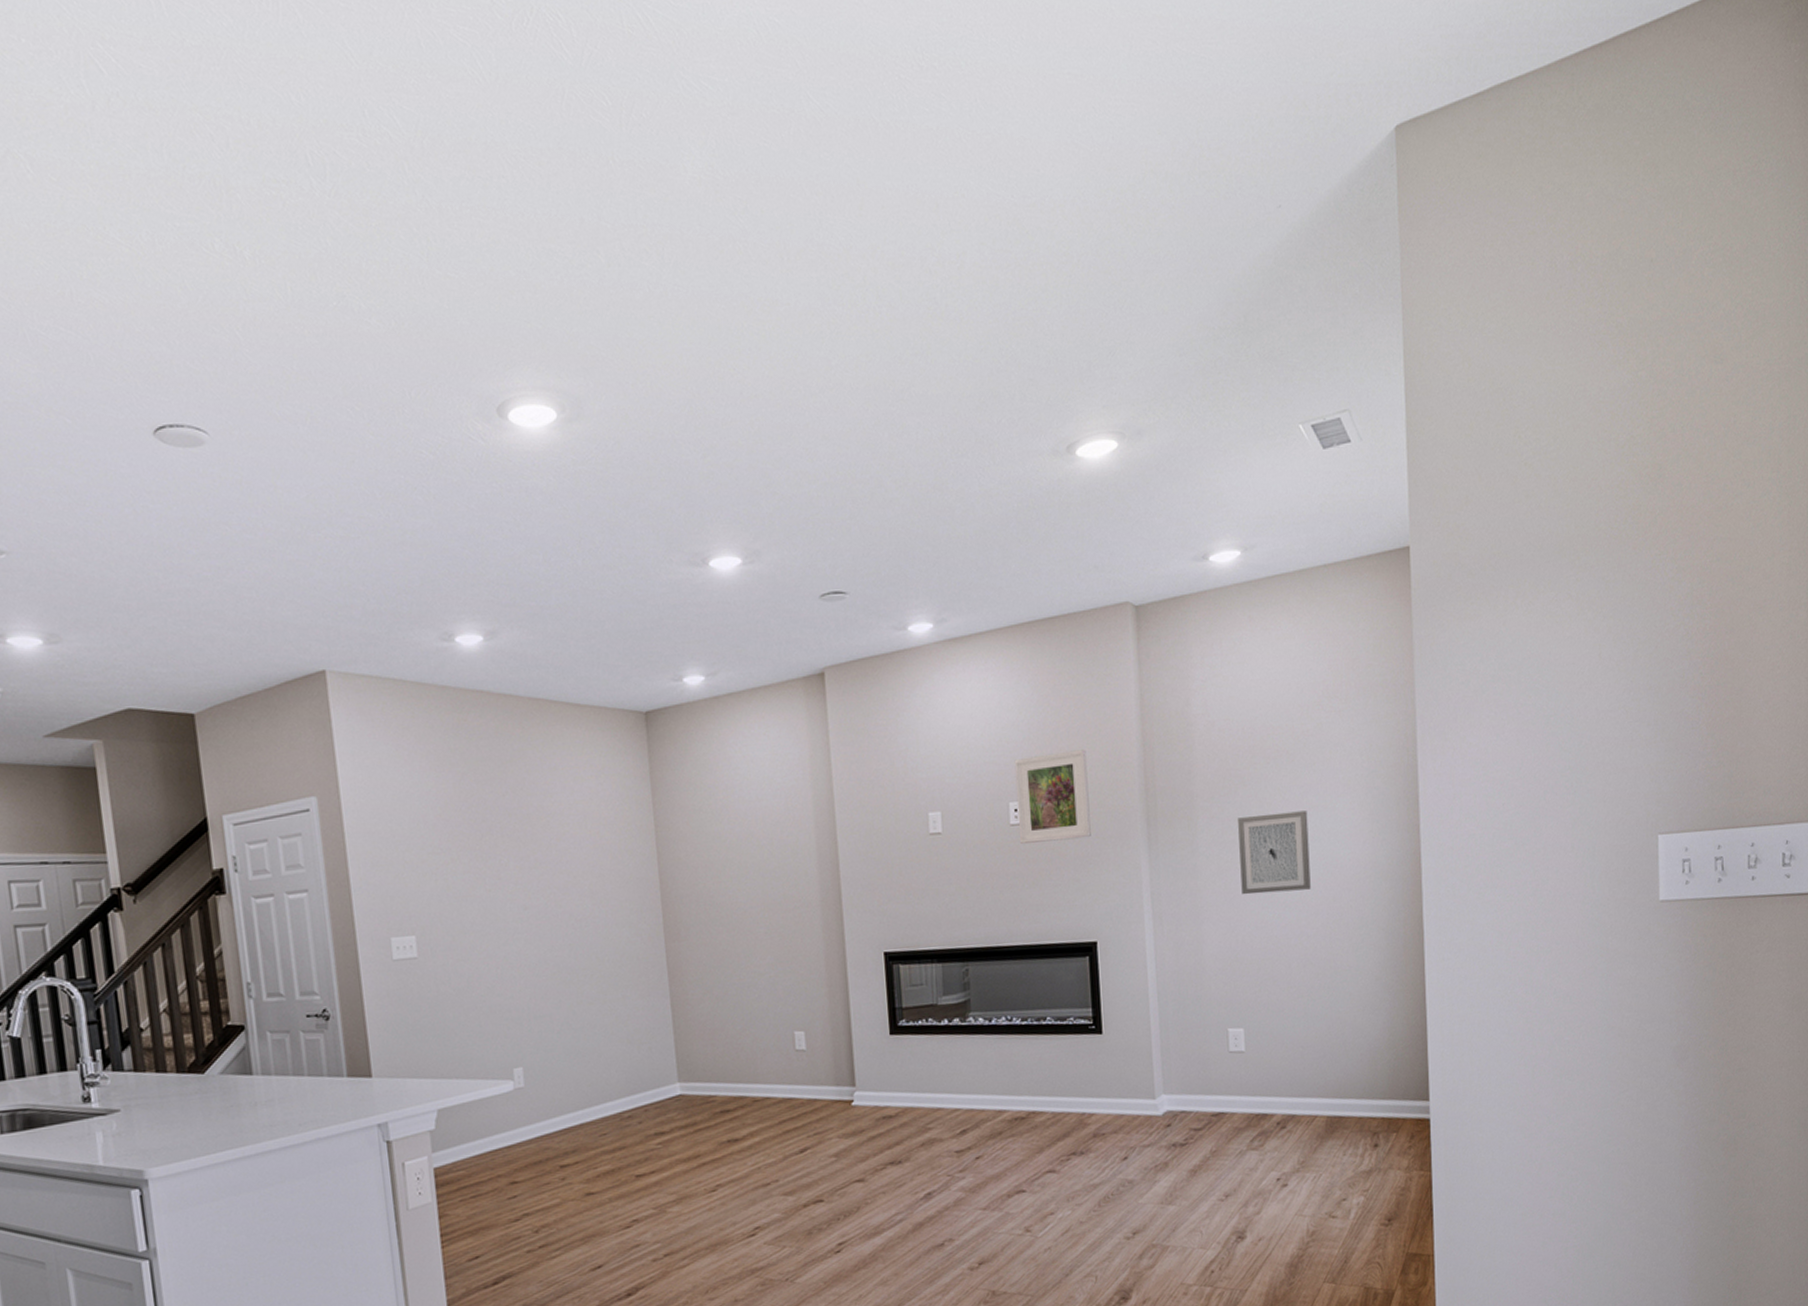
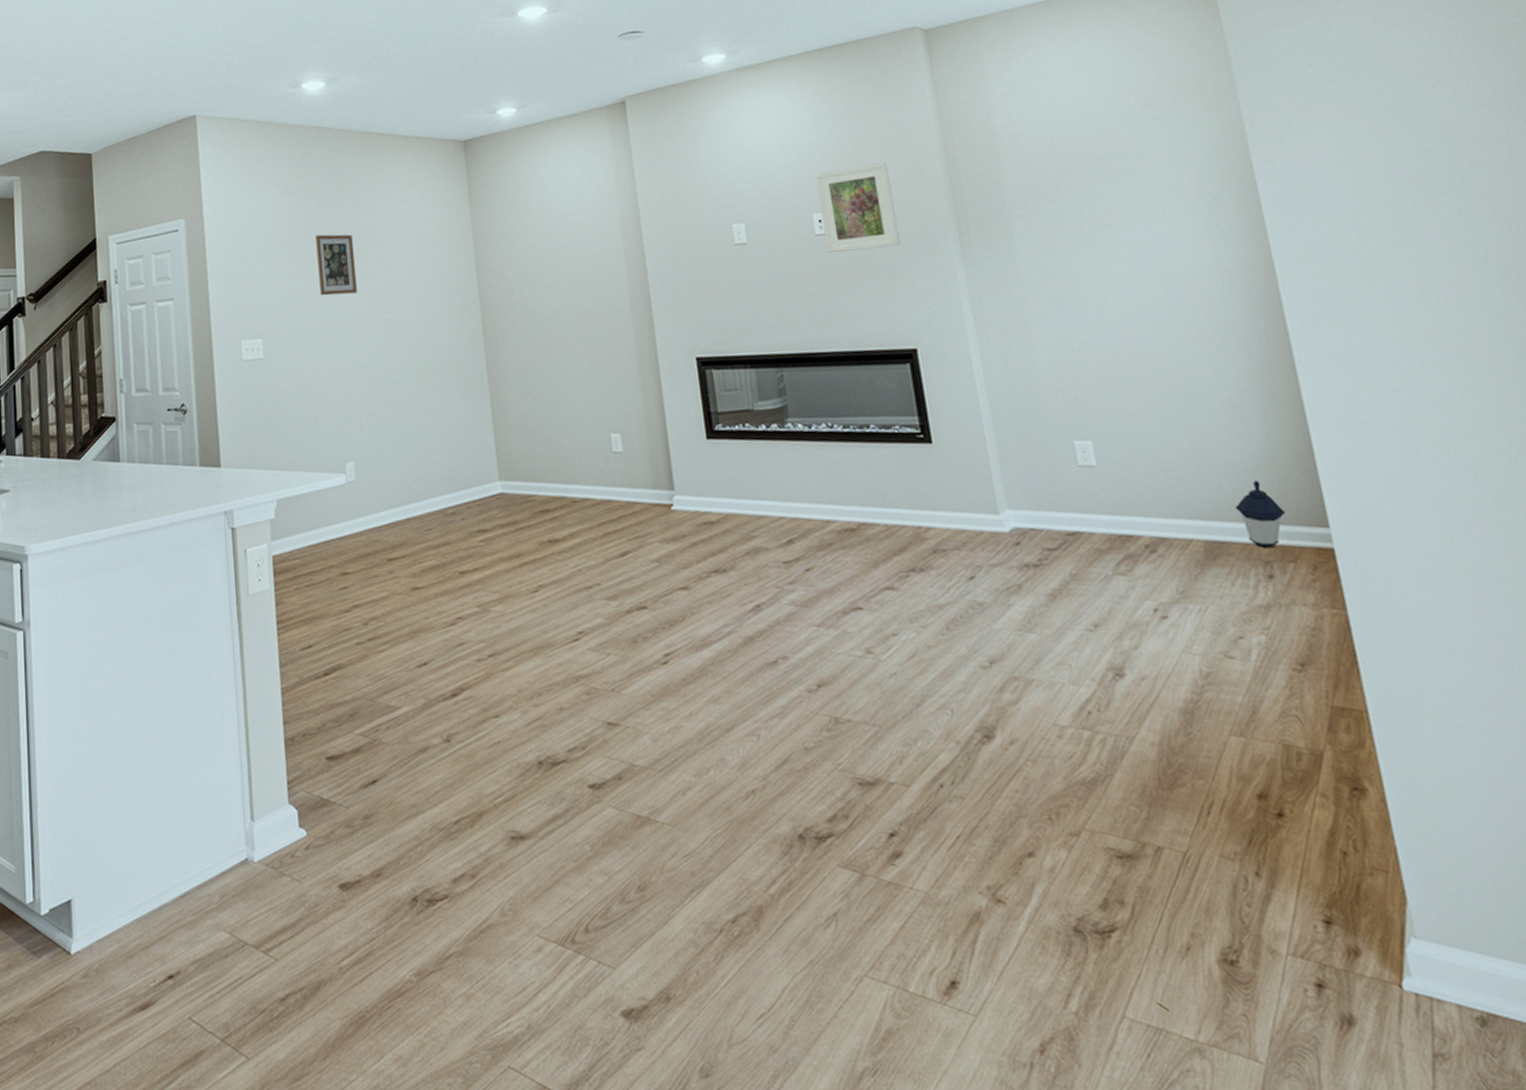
picture frame: none [475,817,524,888] -> present [315,234,357,296]
wall art: present [1238,810,1311,895] -> none [1057,217,1149,302]
lantern: none [1356,1060,1396,1121] -> present [1235,480,1285,549]

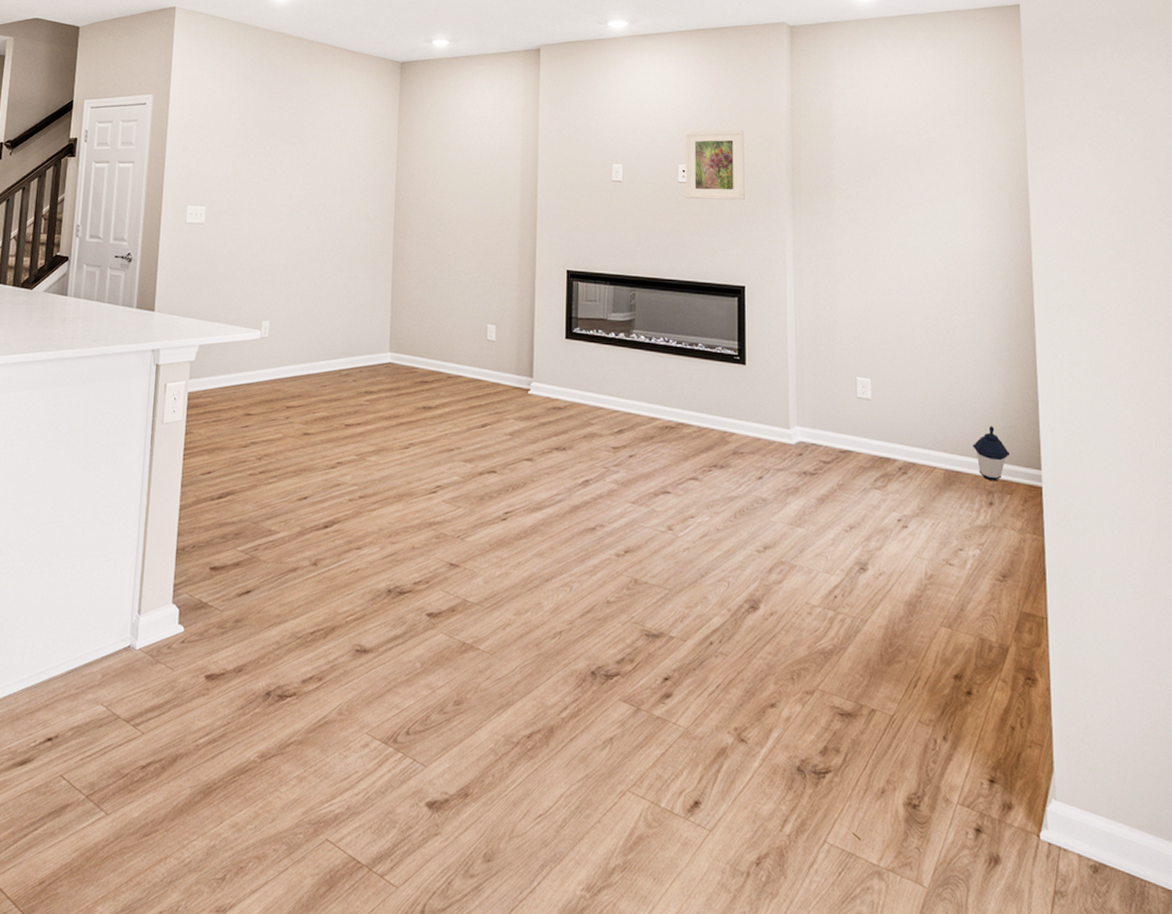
picture frame: present [315,234,357,296] -> none [261,124,295,178]

